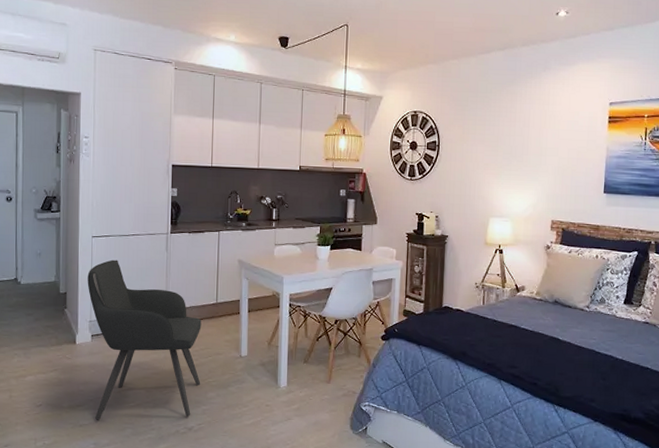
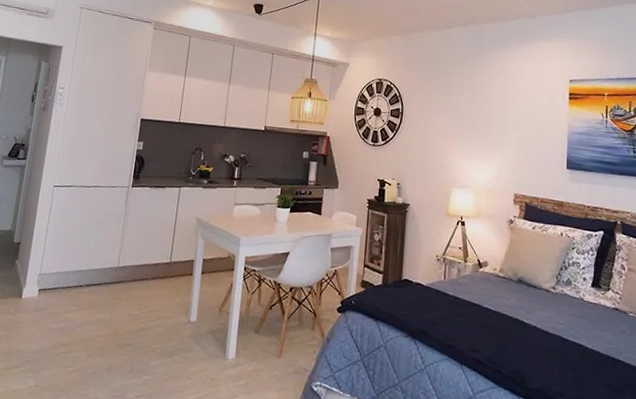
armchair: present [87,259,202,420] -> none [30,210,153,387]

